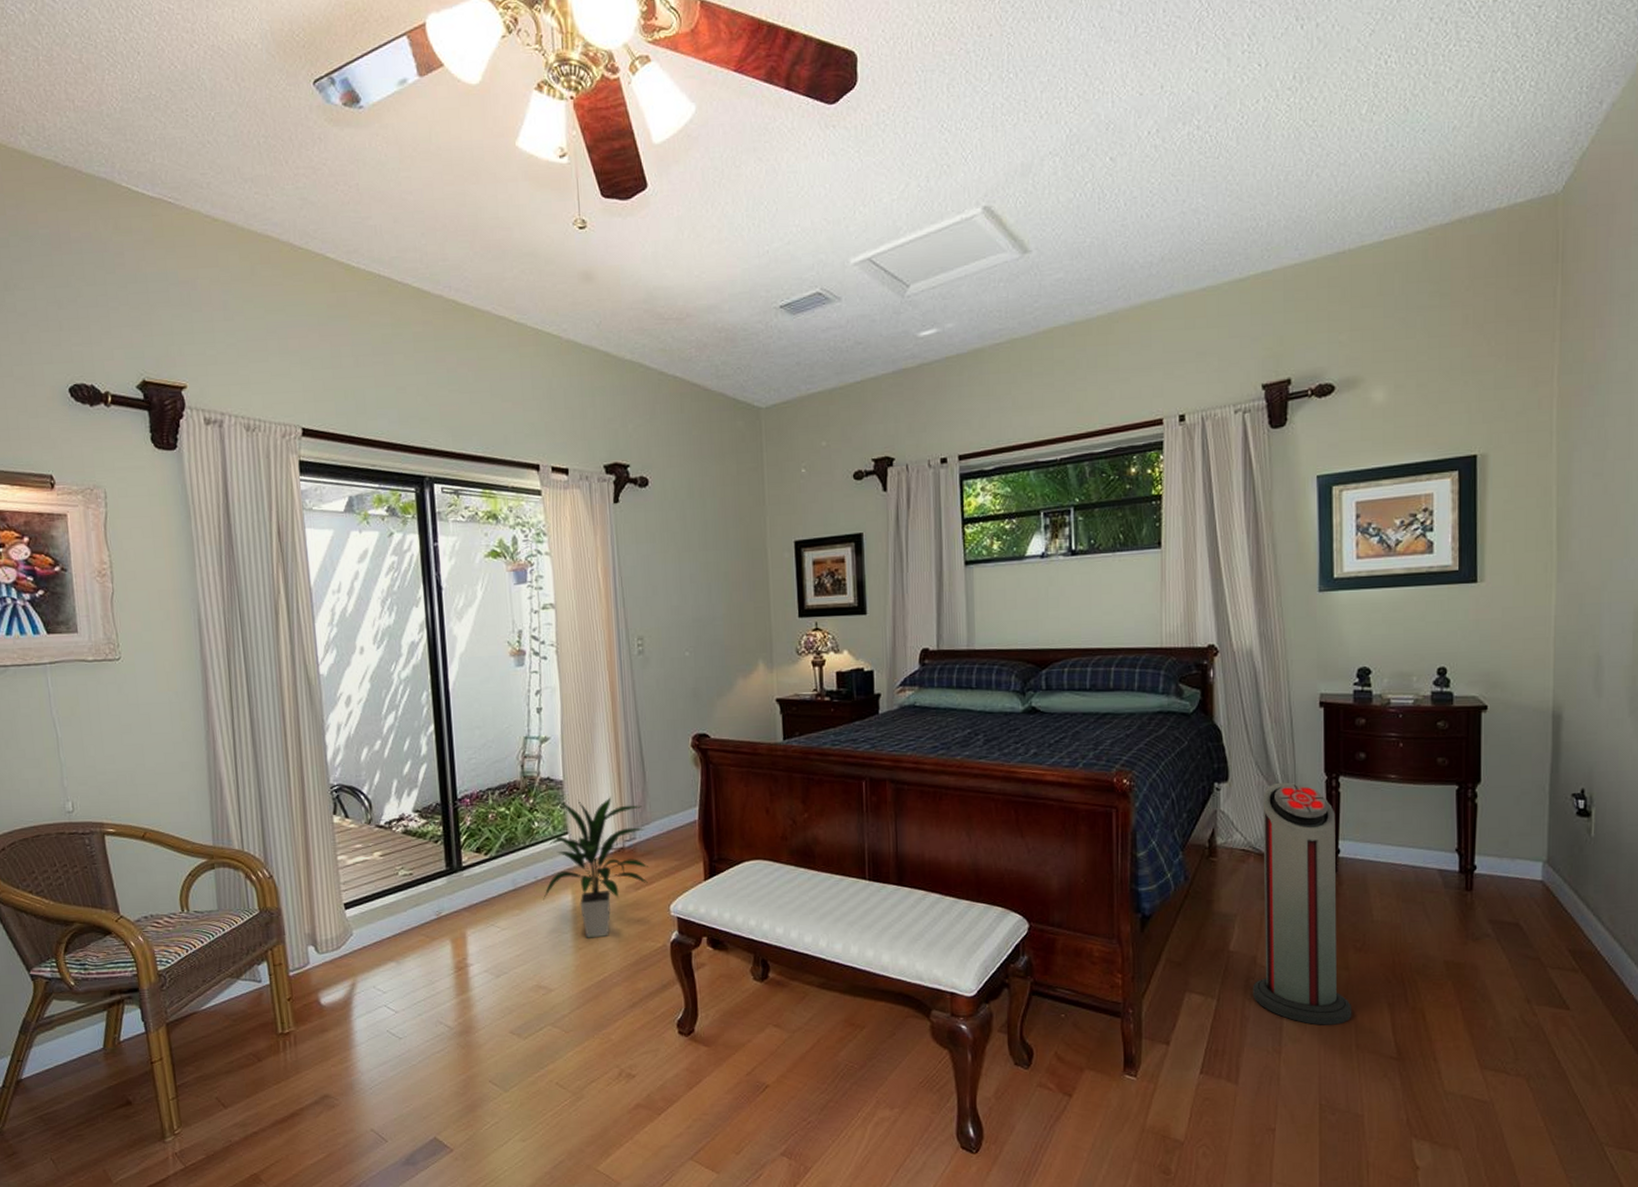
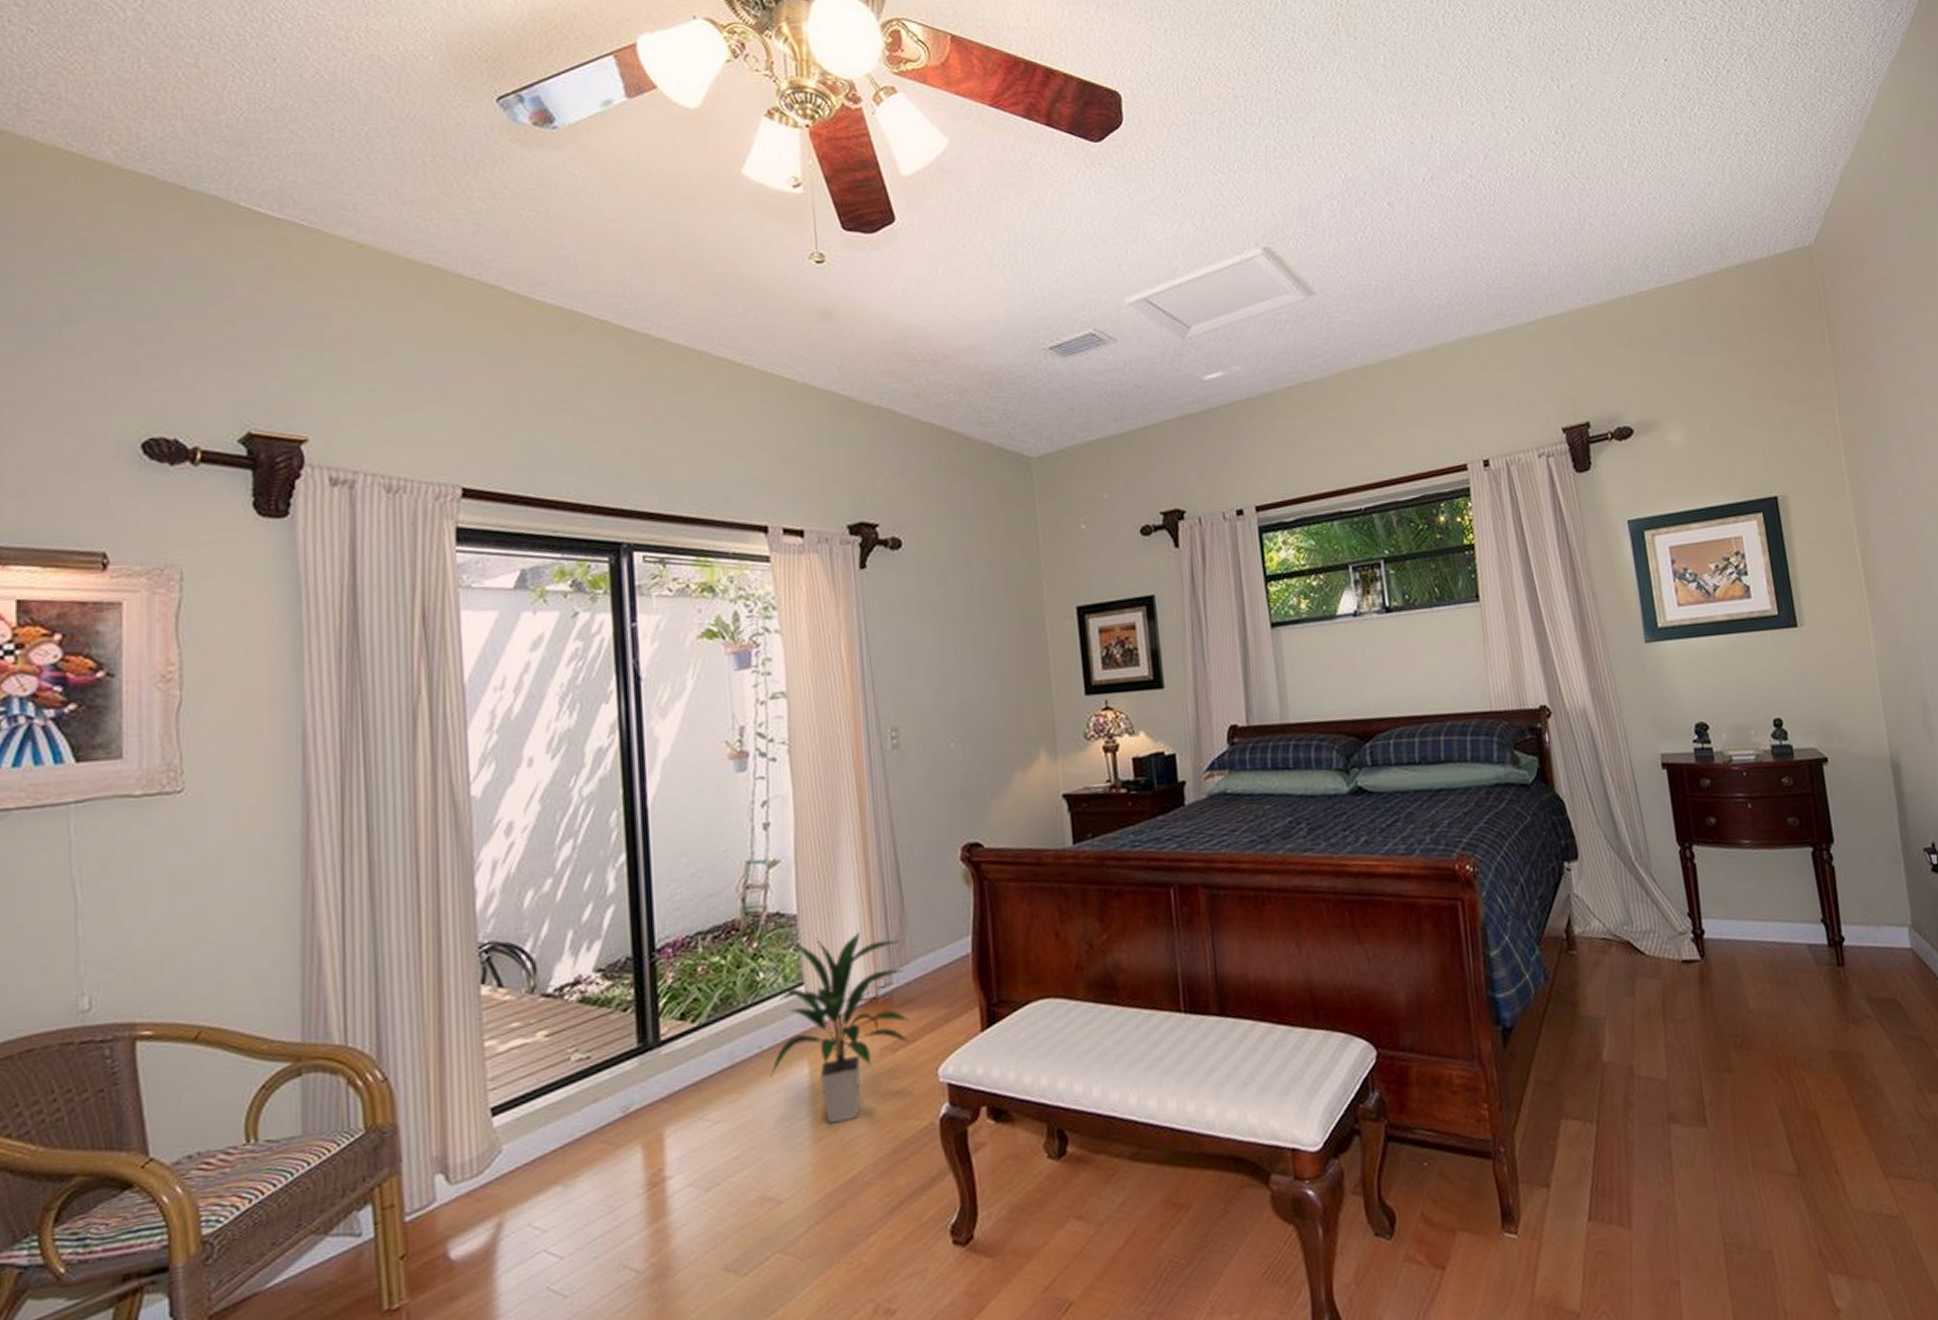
air purifier: present [1253,782,1352,1025] -> none [1616,856,1744,1144]

